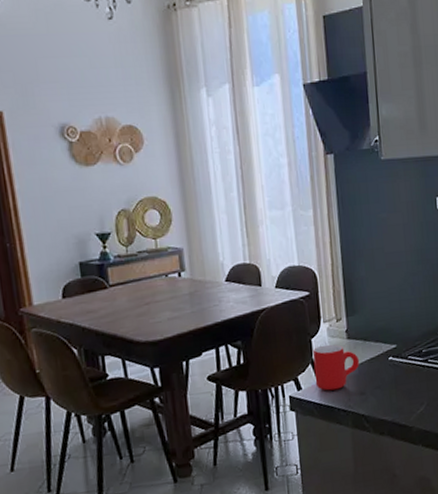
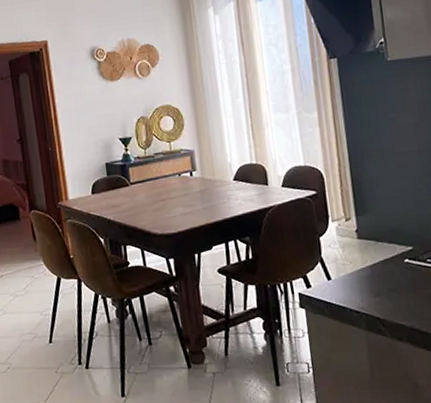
mug: present [312,344,360,391] -> none [321,243,373,290]

